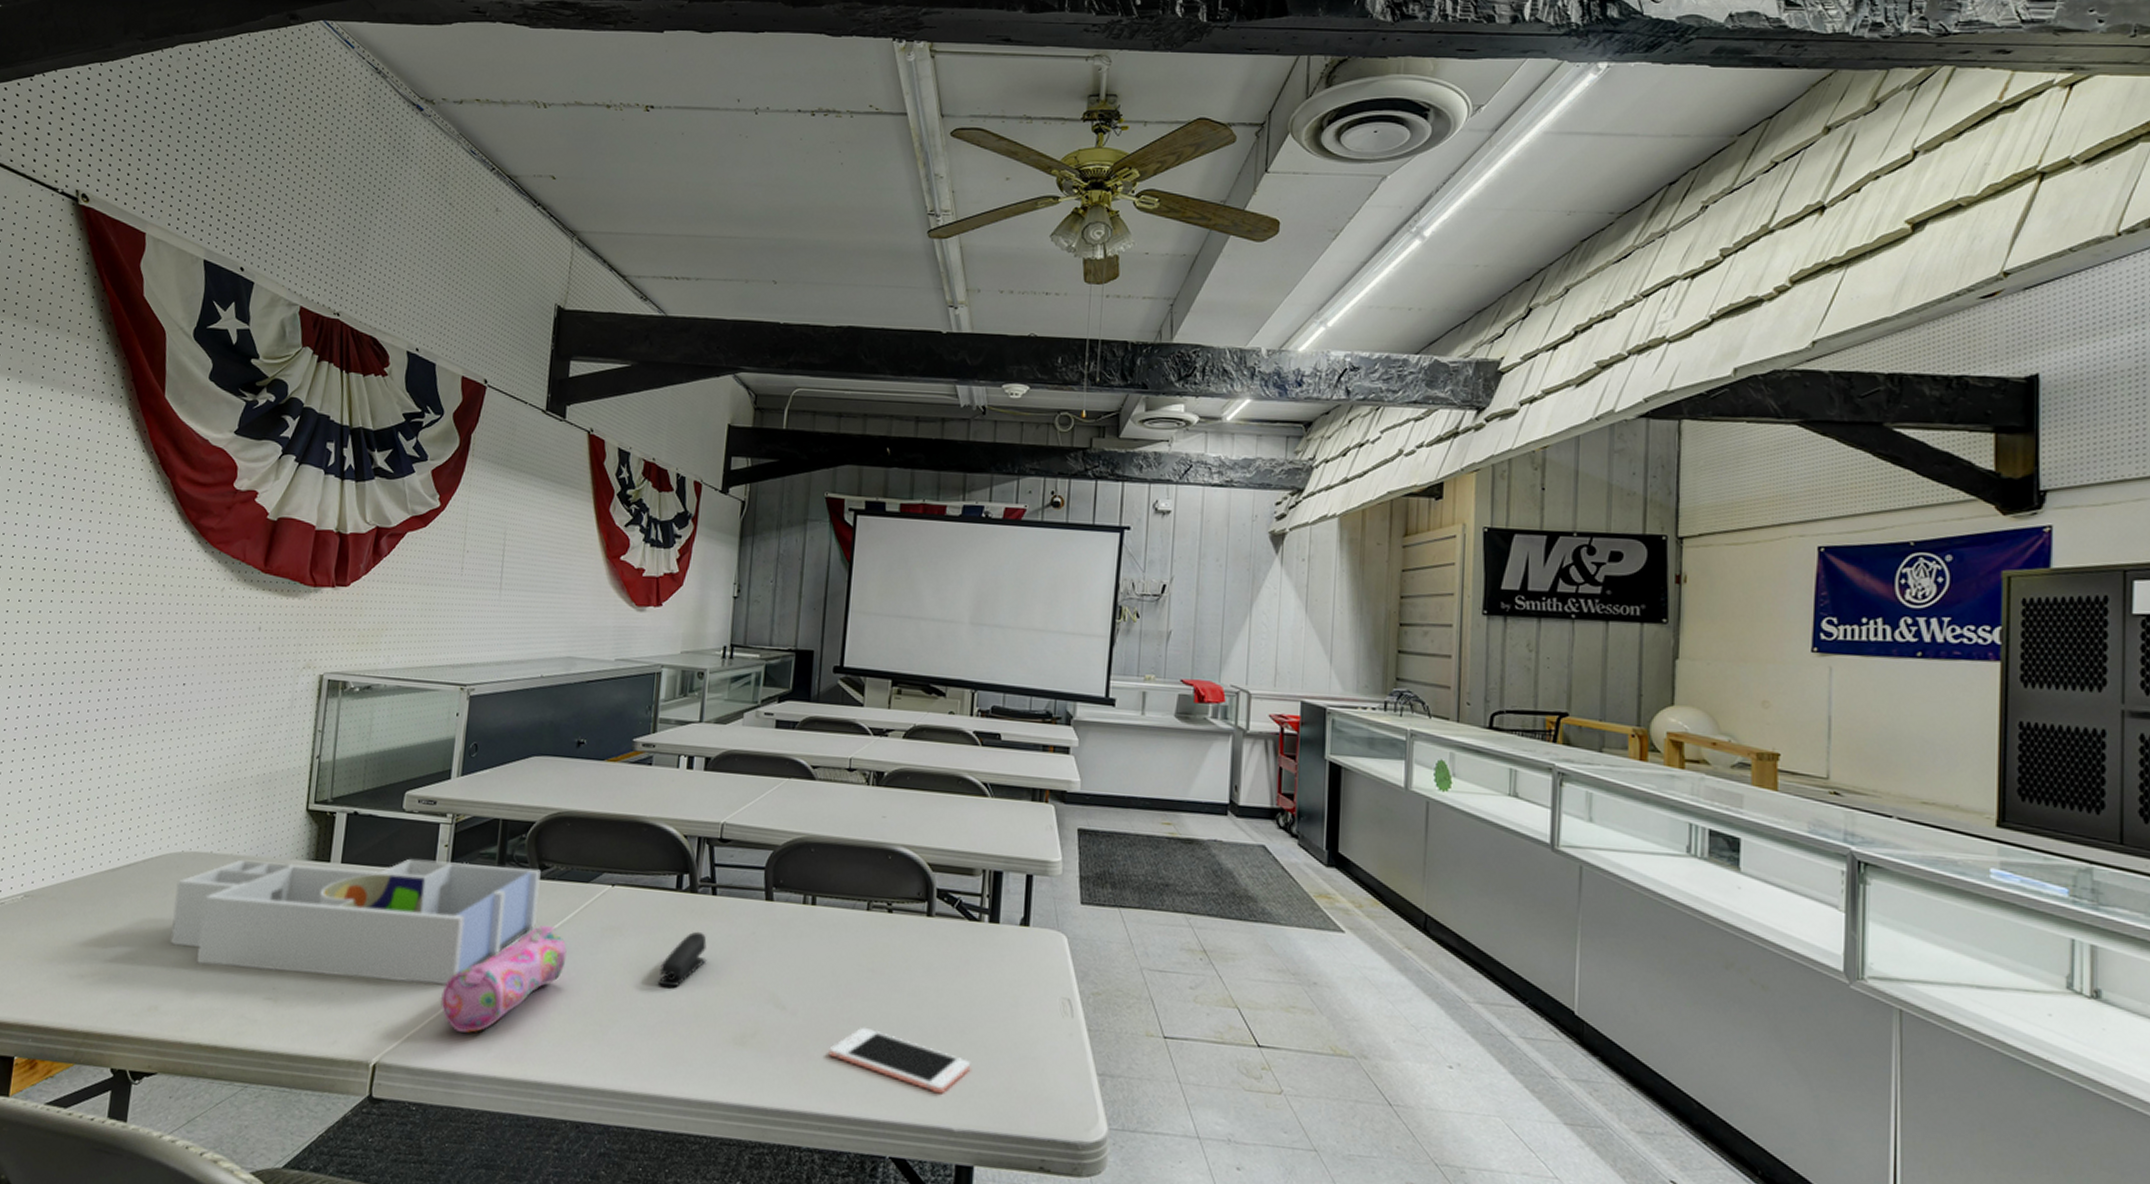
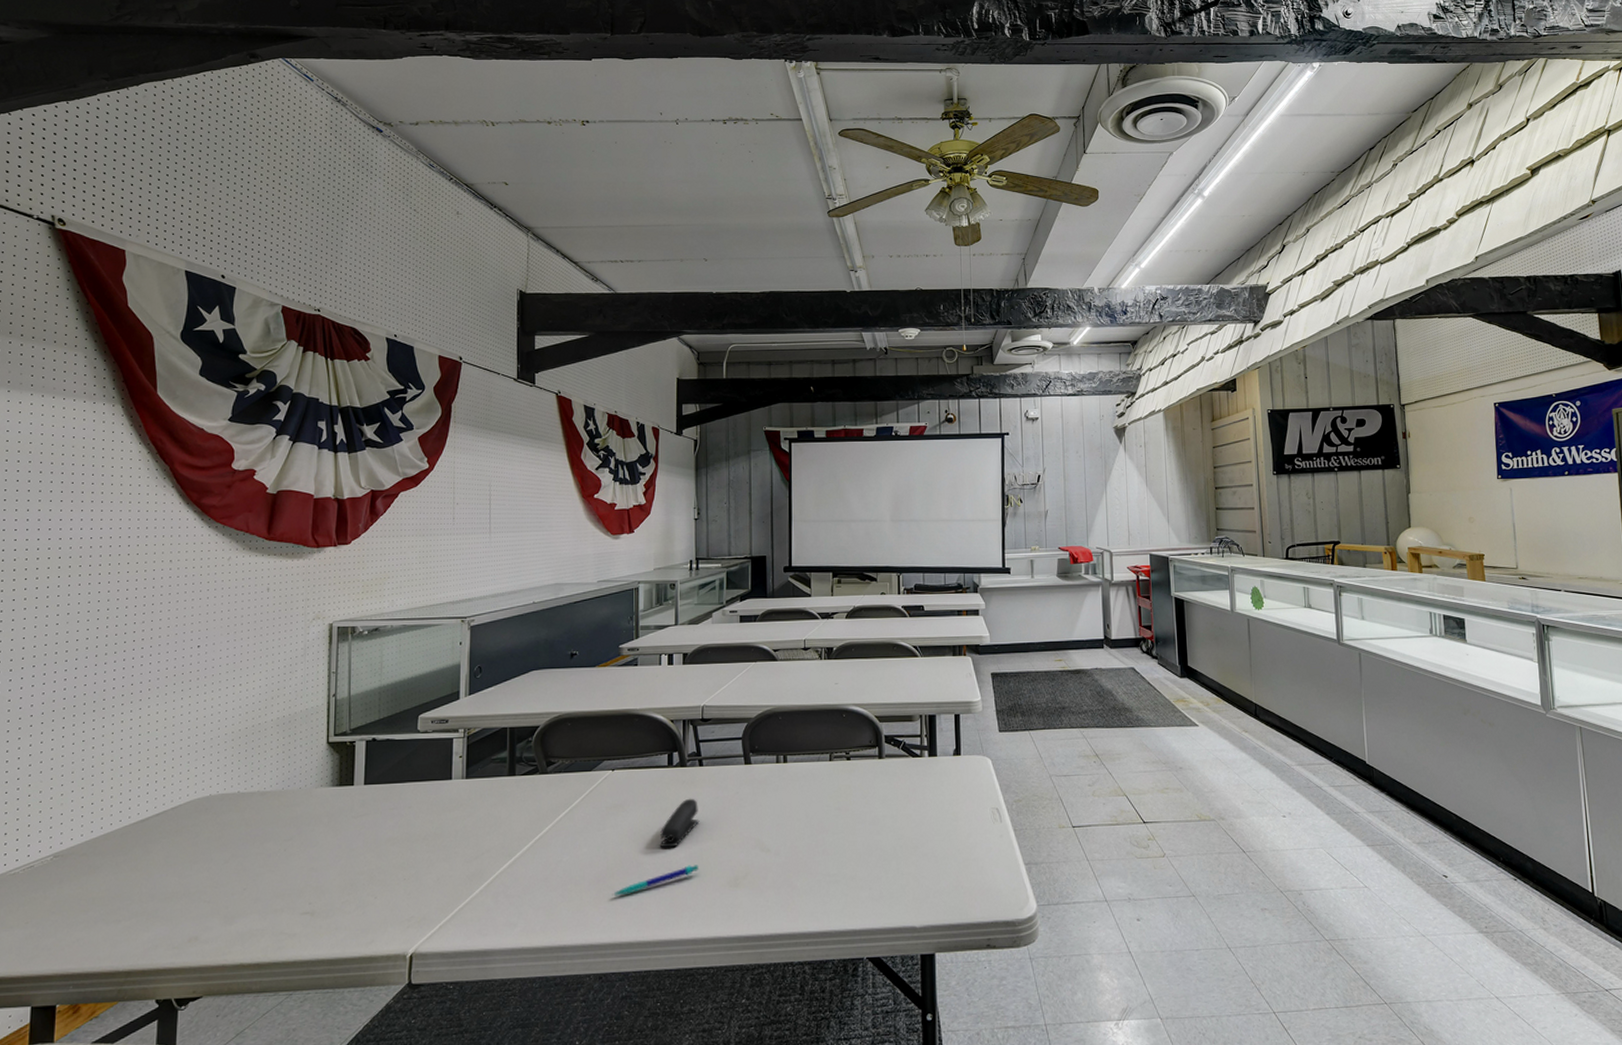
desk organizer: present [170,858,541,985] -> none [205,766,548,893]
pencil case: present [440,925,567,1033] -> none [467,811,577,914]
pen: none [599,1011,701,1035] -> present [612,865,699,896]
cell phone: present [829,1027,971,1094] -> none [809,855,925,900]

